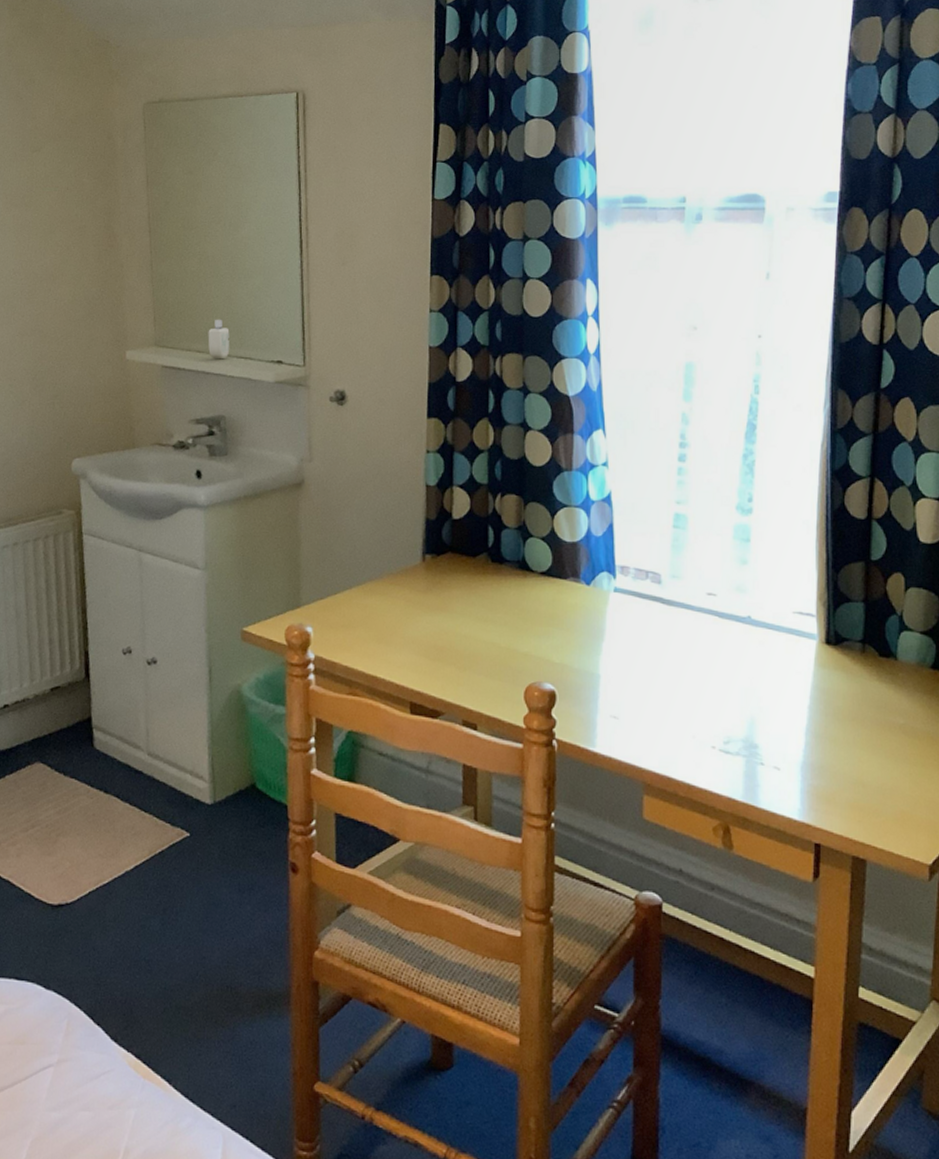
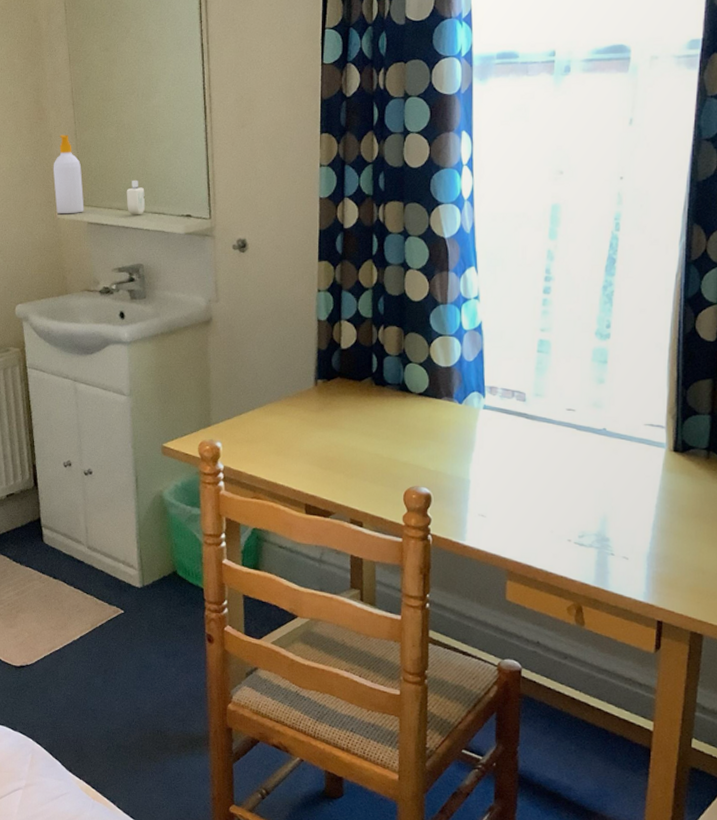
soap bottle: none [123,265,159,356] -> present [53,134,84,215]

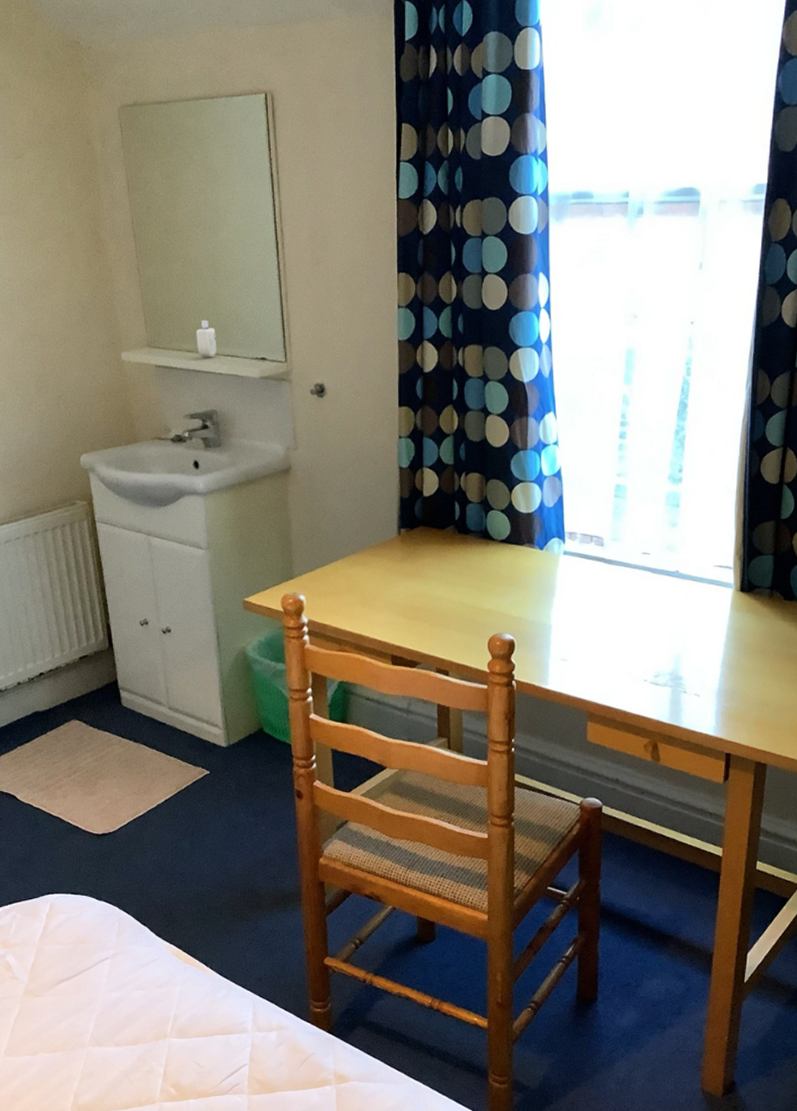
soap bottle: present [53,134,84,215] -> none [115,269,151,357]

